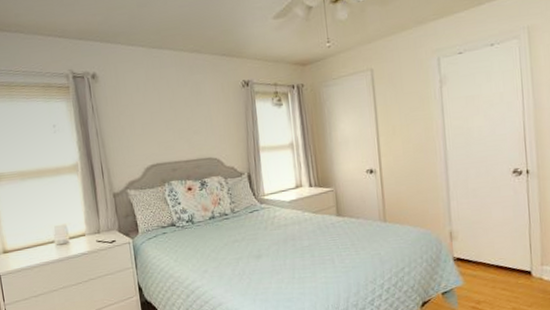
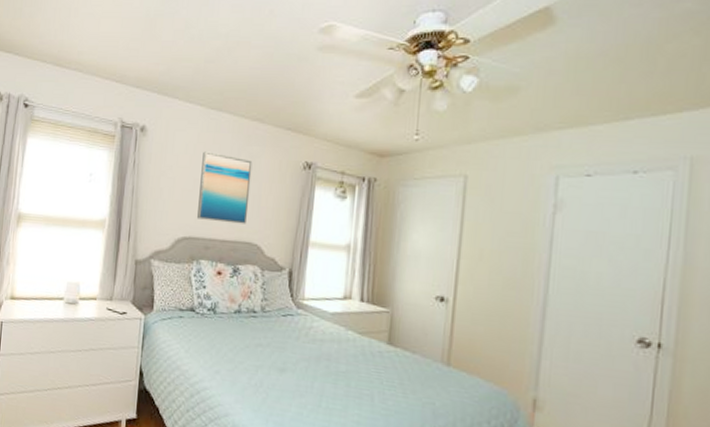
wall art: none [153,86,205,147] -> present [197,151,253,224]

